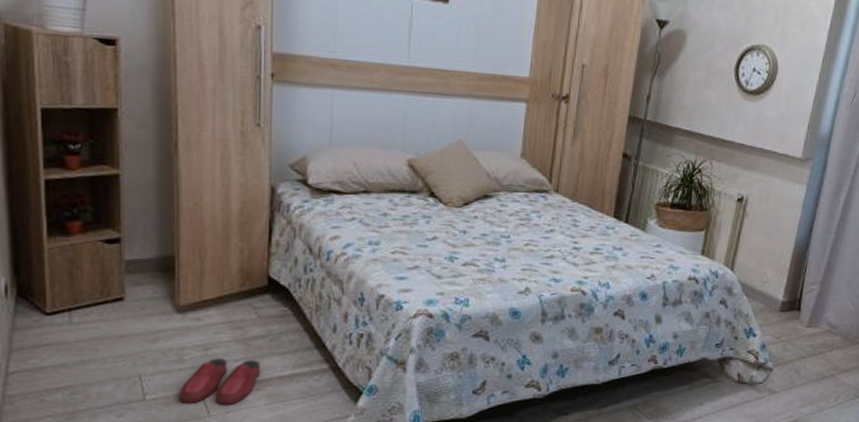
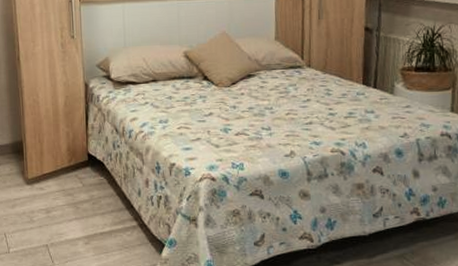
slippers: present [180,358,261,405] -> none [32,219,88,256]

